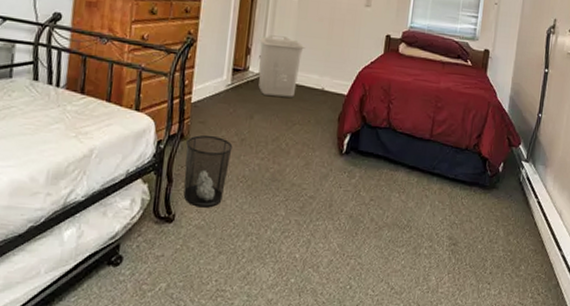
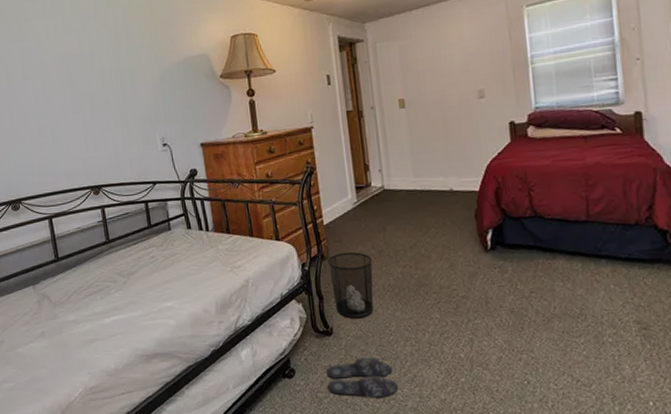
slippers: none [155,250,229,295] -> present [326,357,398,398]
laundry basket: present [258,35,305,97] -> none [374,146,423,206]

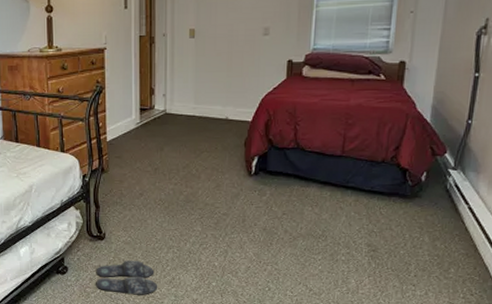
waste bin: present [328,252,374,319] -> none [107,167,148,227]

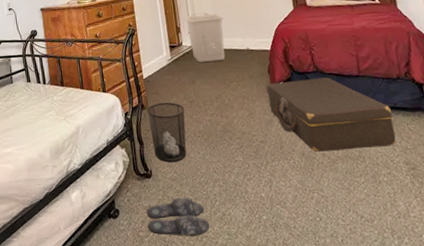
waste bin: none [107,167,148,227] -> present [147,102,187,163]
laundry basket: none [160,74,206,129] -> present [184,12,225,62]
suitcase: none [238,155,367,228] -> present [265,77,397,152]

